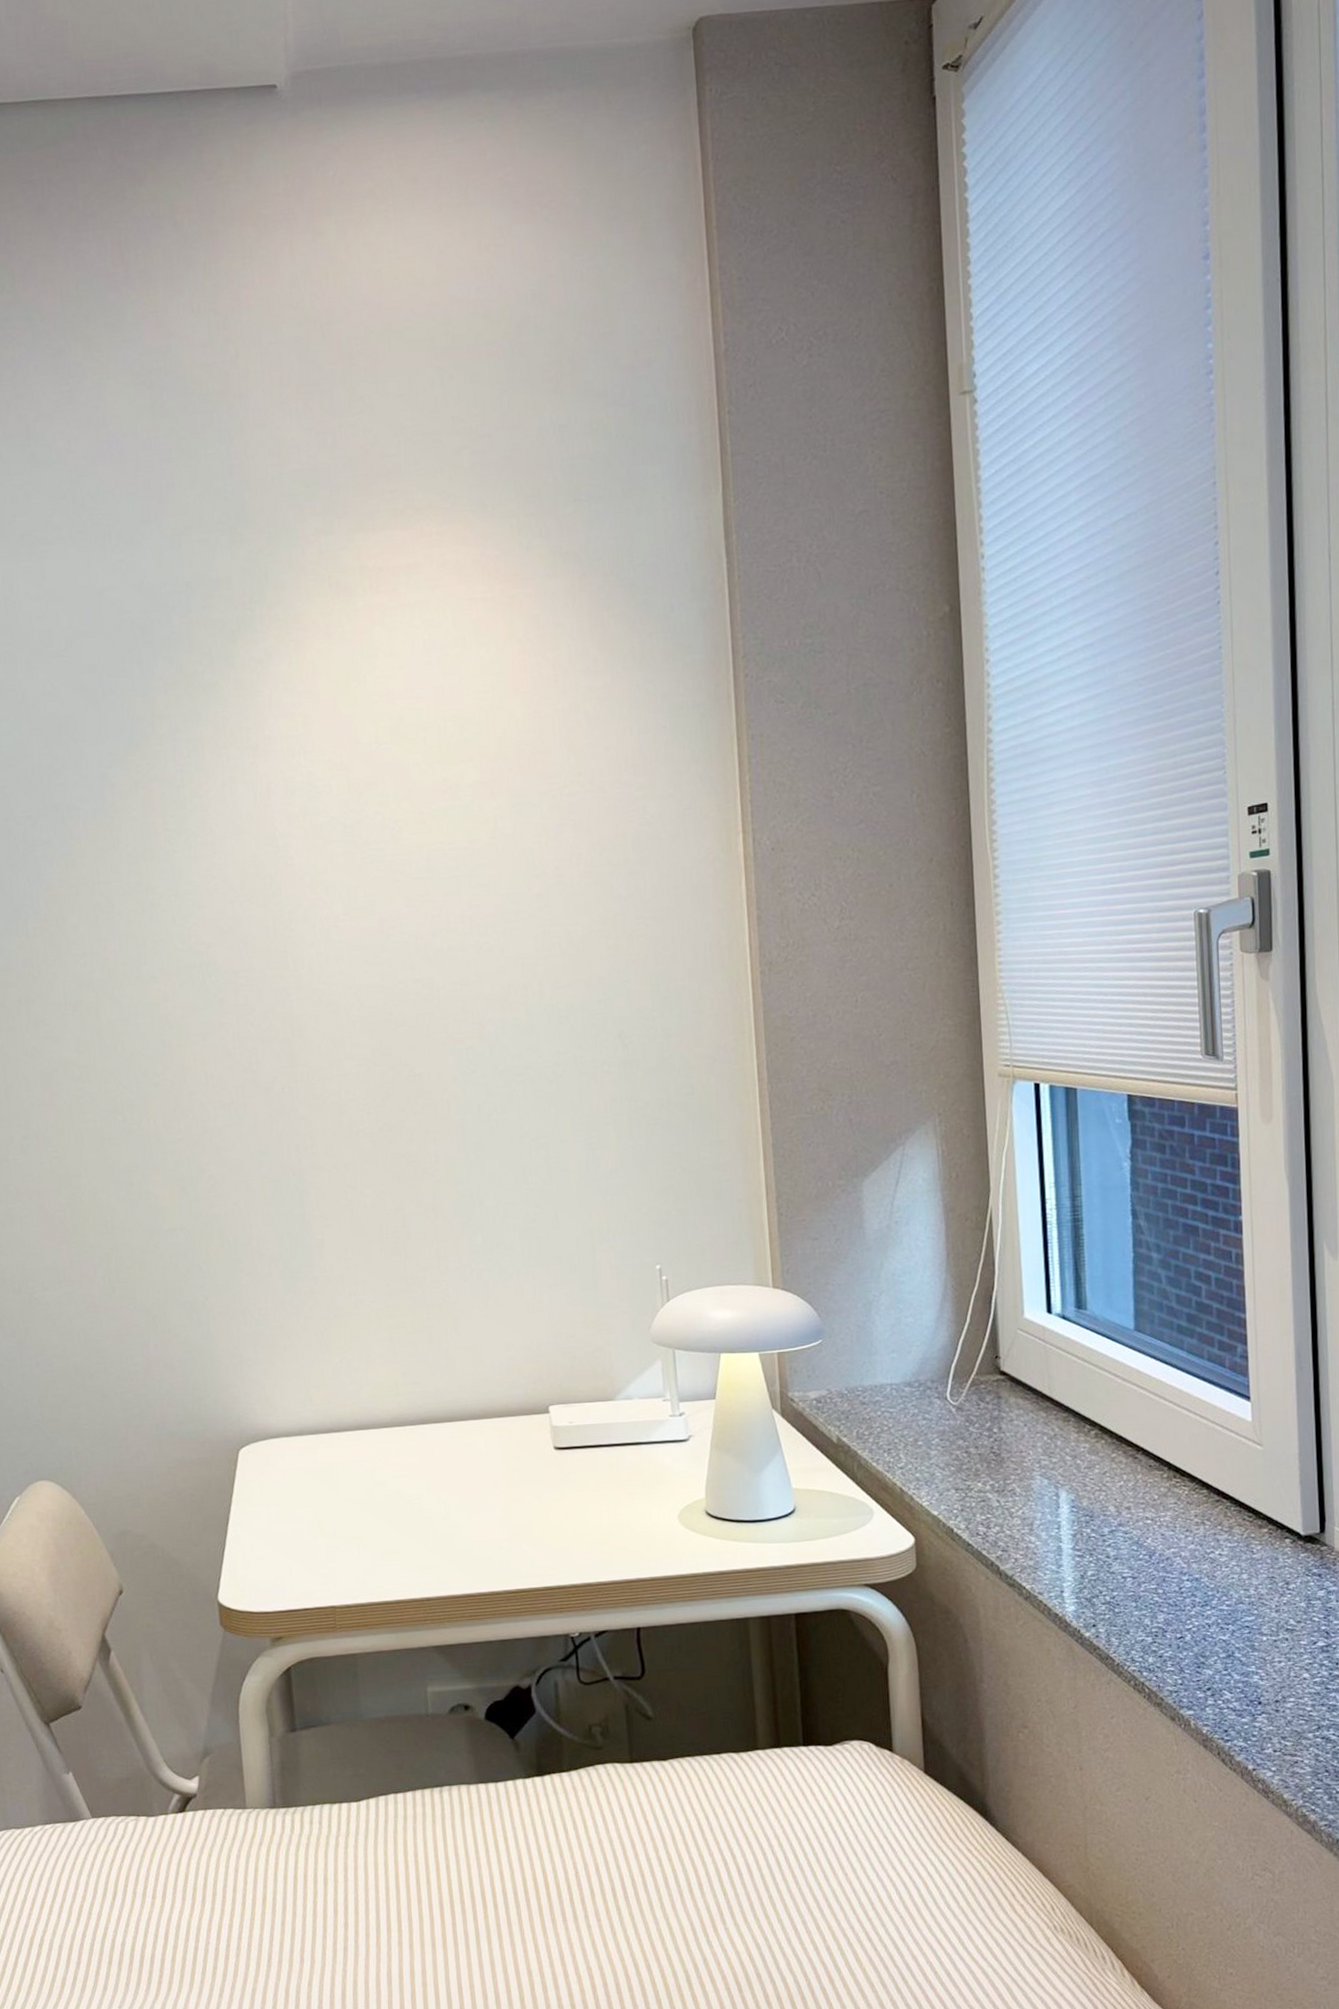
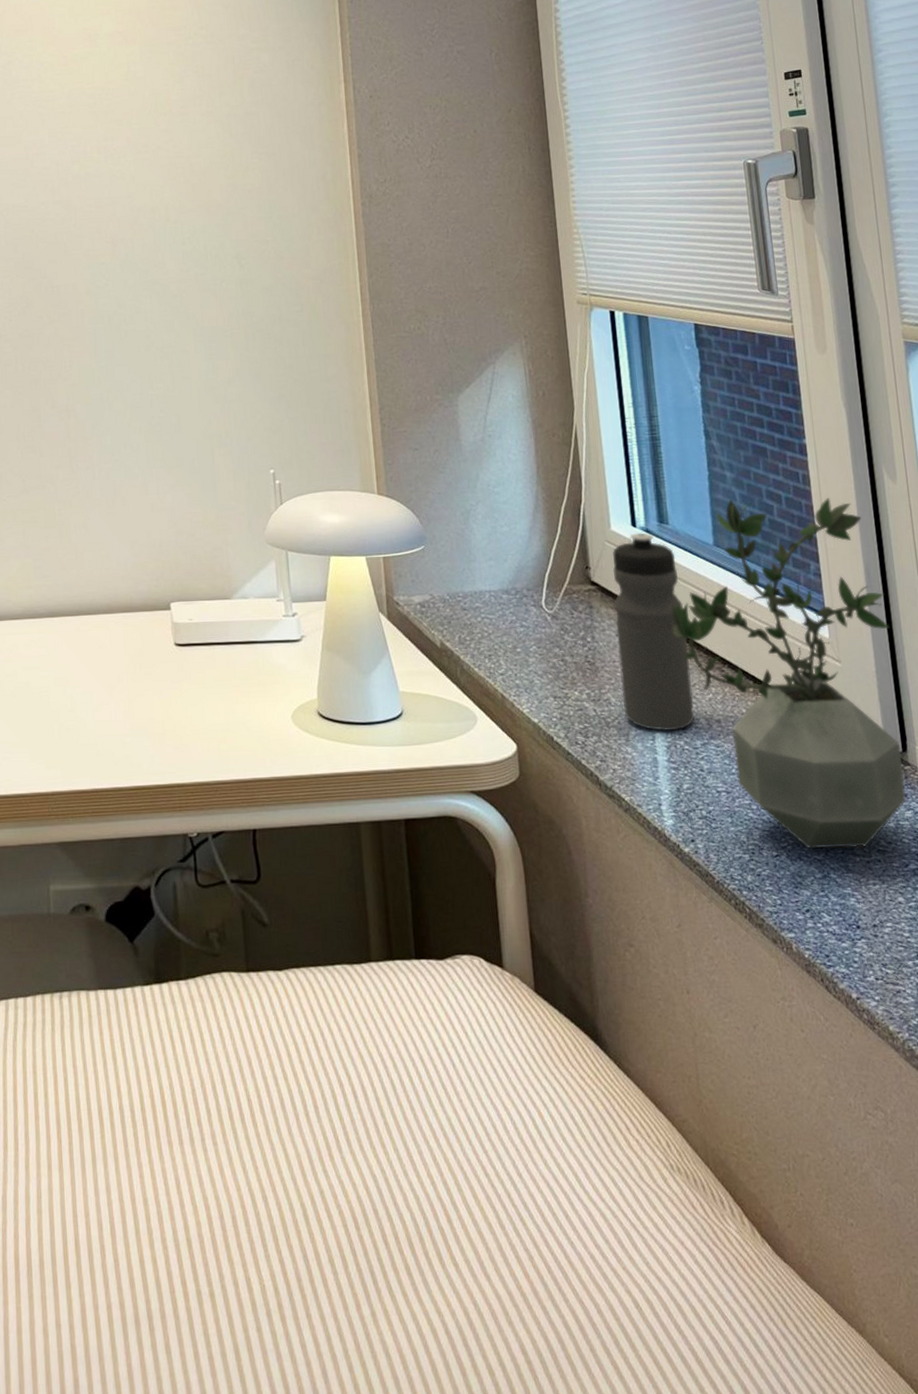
water bottle: none [1023,1319,1104,1519] -> present [612,533,695,731]
potted plant: none [1085,1277,1321,1630] -> present [671,498,907,849]

